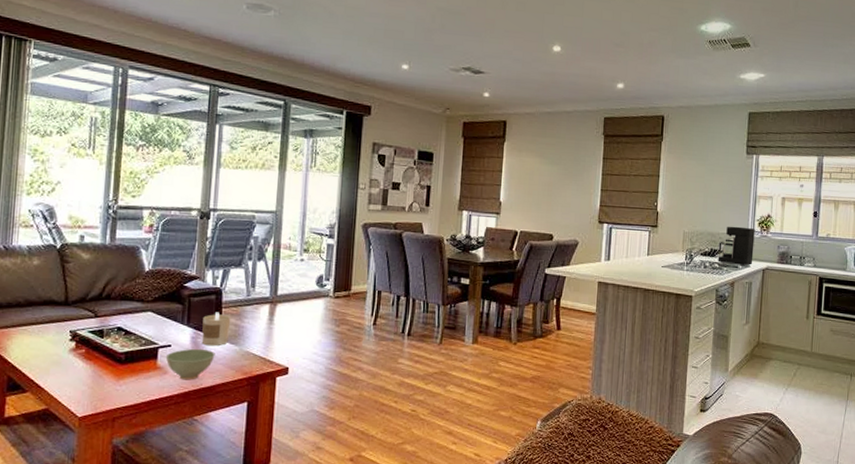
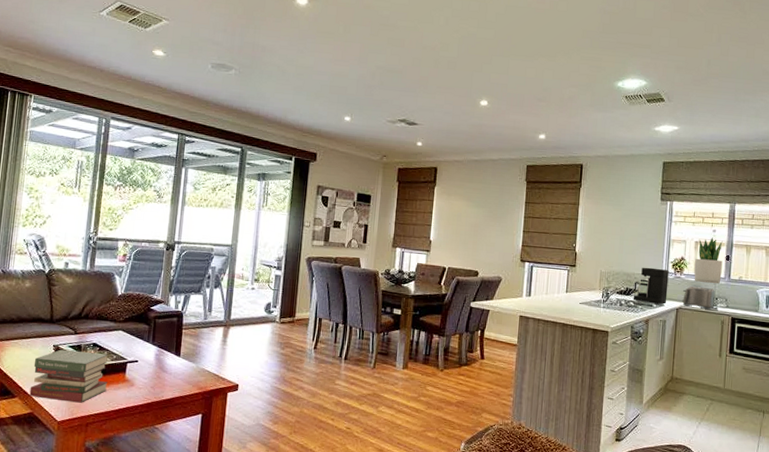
books: none [43,335,137,395] -> present [29,349,108,403]
bowl: present [165,348,215,380] -> none [133,364,176,393]
candle: present [201,312,231,346] -> none [164,332,190,363]
toaster: none [769,244,806,270] -> present [682,285,718,310]
planter: none [781,193,810,243] -> present [694,237,723,284]

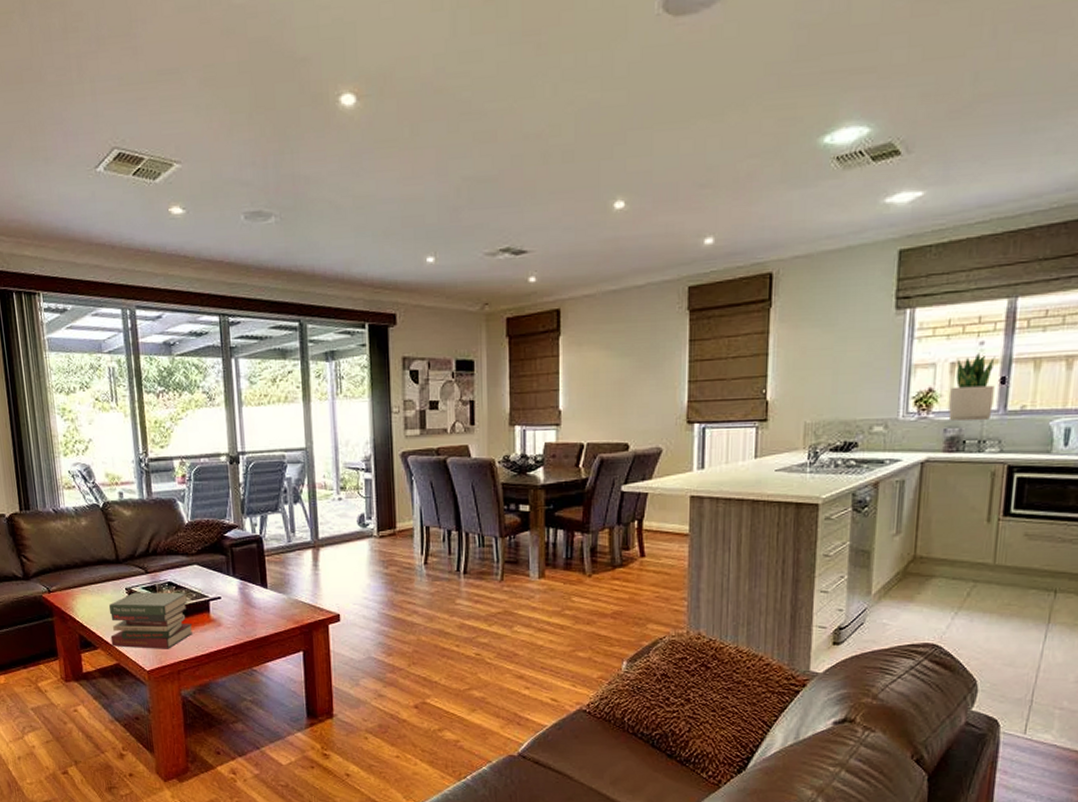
coffee maker: present [633,267,669,305] -> none [854,408,909,460]
toaster: present [682,285,718,310] -> none [930,427,987,458]

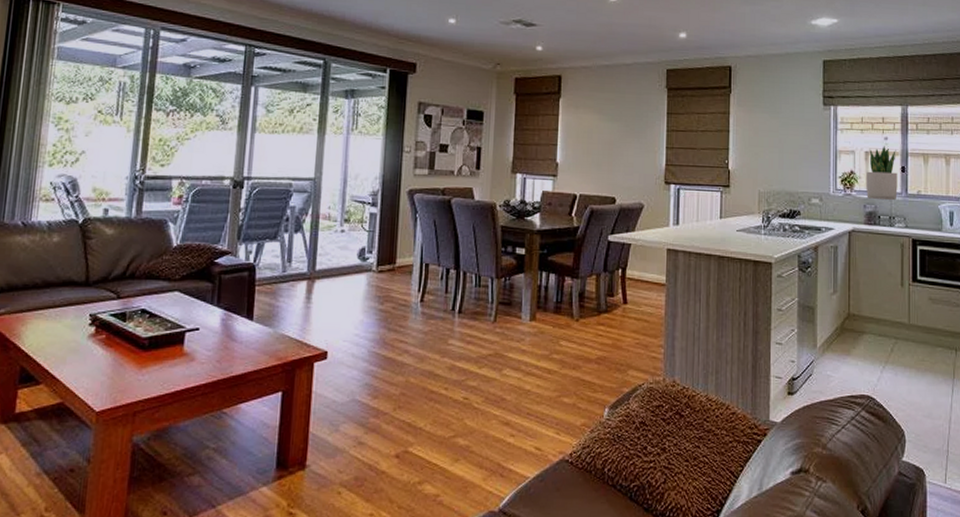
books: present [108,592,193,649] -> none [58,319,162,386]

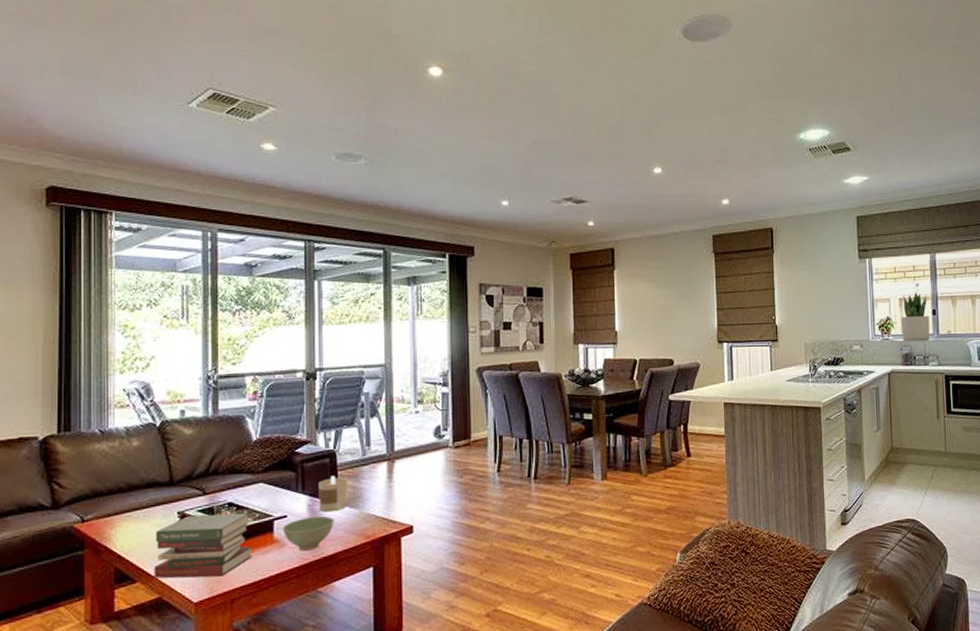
books: none [58,319,162,386] -> present [154,513,253,579]
bowl: none [192,331,247,368] -> present [282,516,335,551]
candle: none [232,290,265,329] -> present [318,475,348,513]

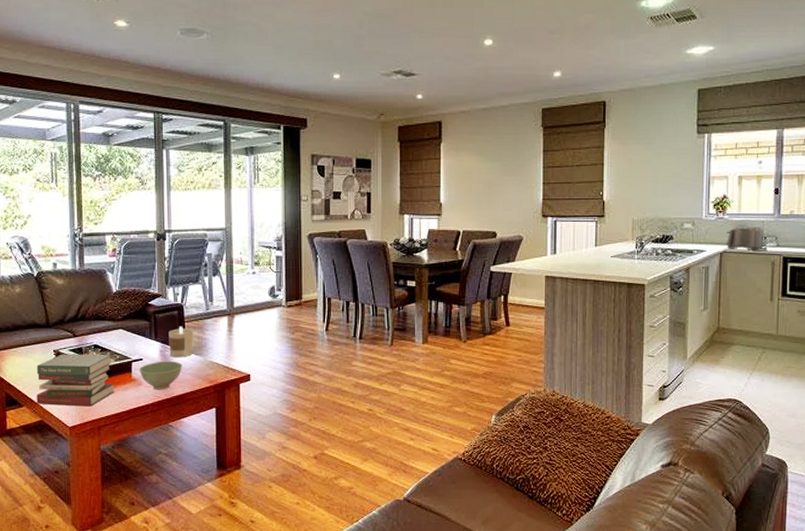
toaster: none [893,346,931,370] -> present [726,226,768,250]
planter: present [901,292,930,342] -> none [739,170,771,222]

